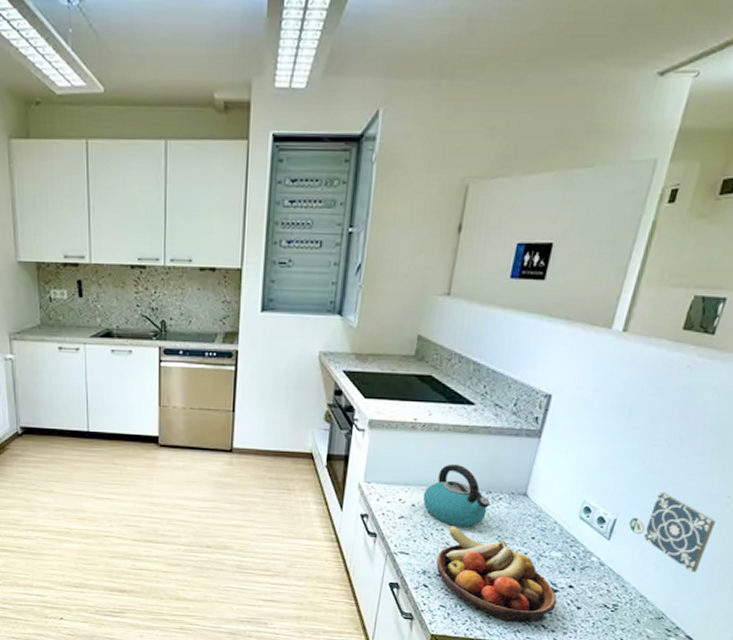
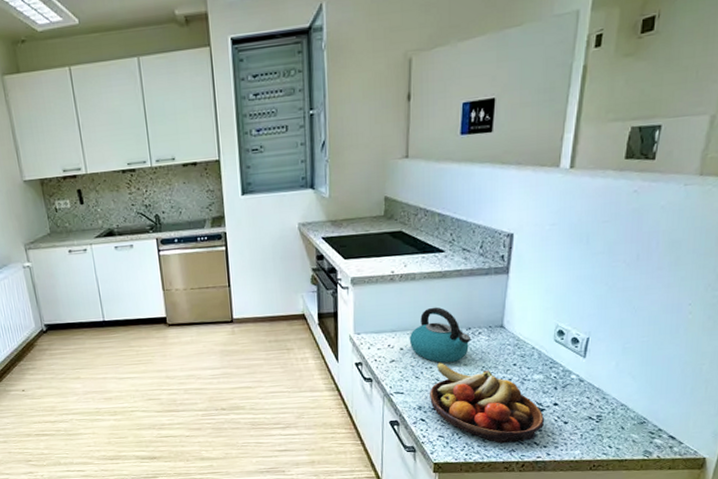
decorative tile: present [629,491,716,572] -> none [601,307,681,377]

